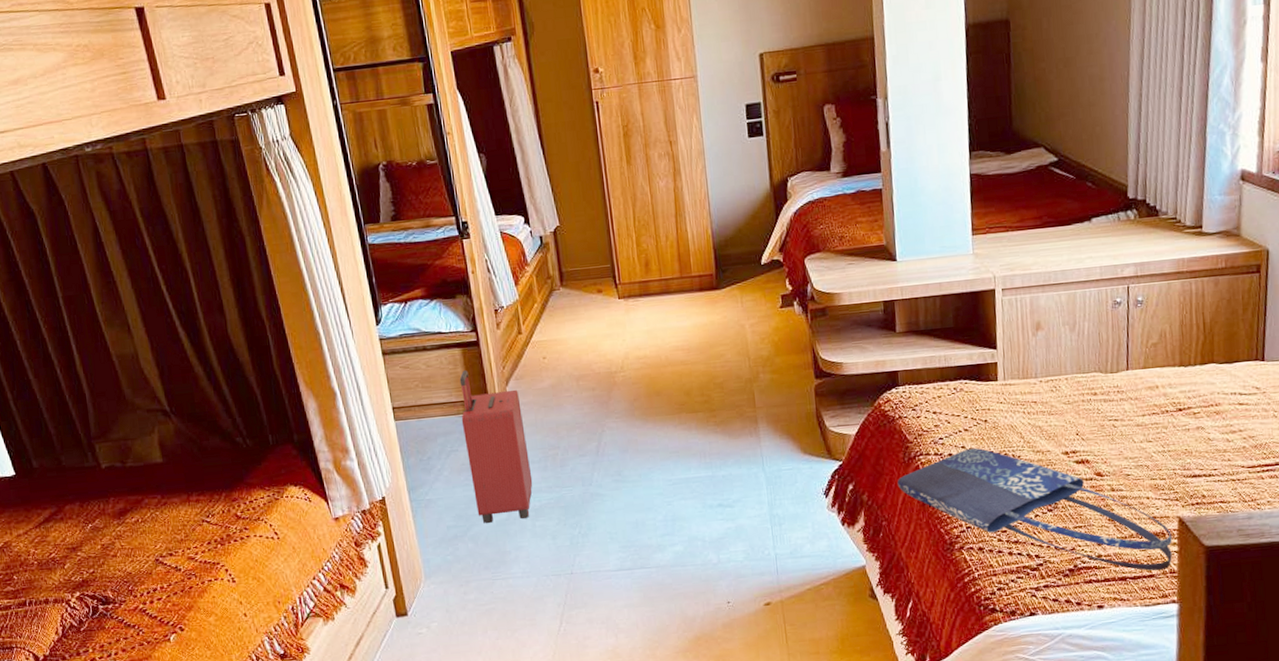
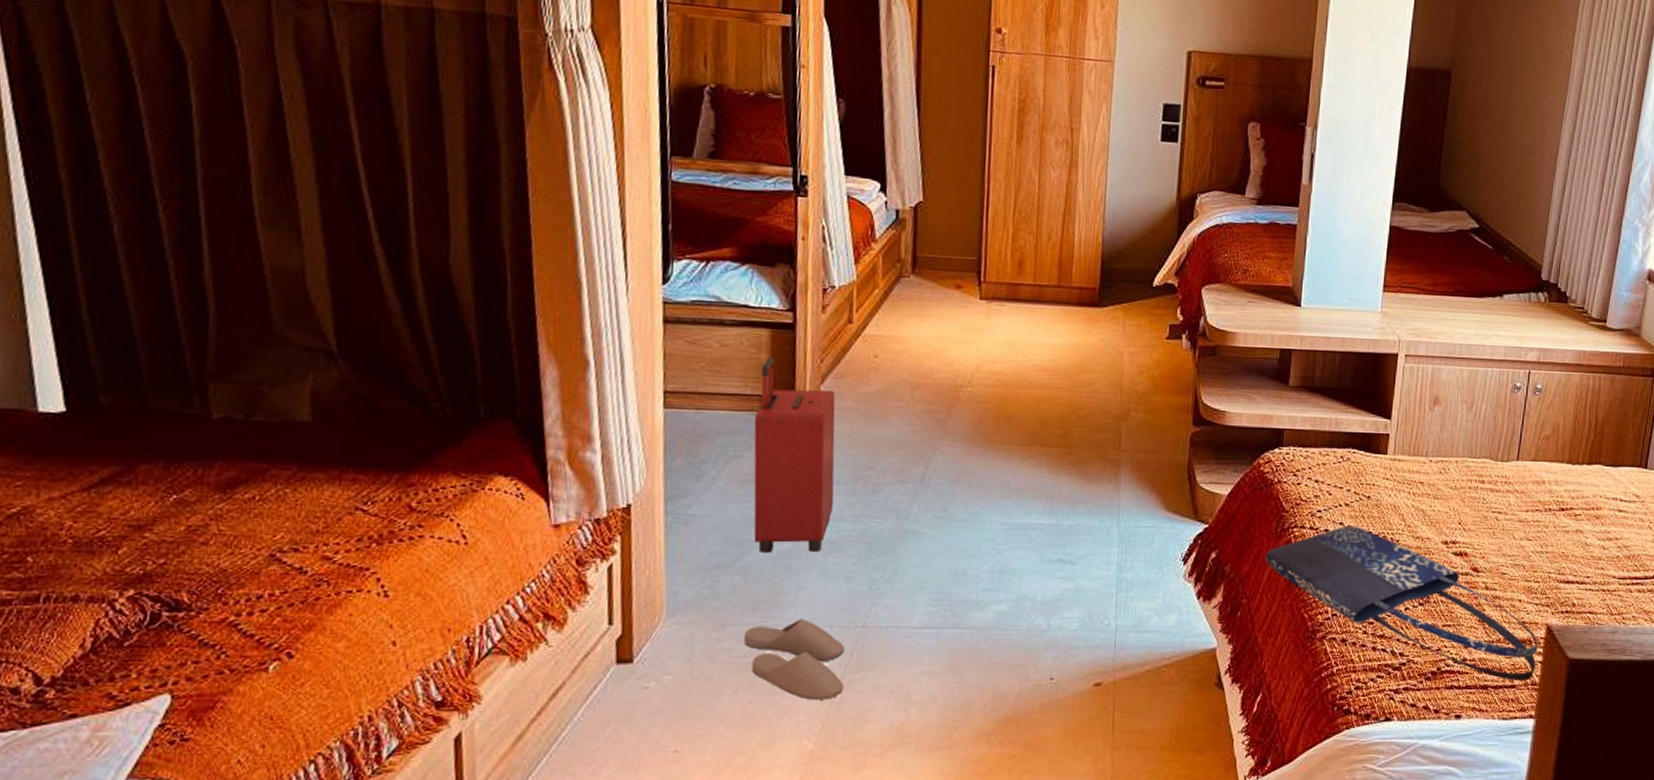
slippers: none [483,571,565,634] -> present [743,618,845,700]

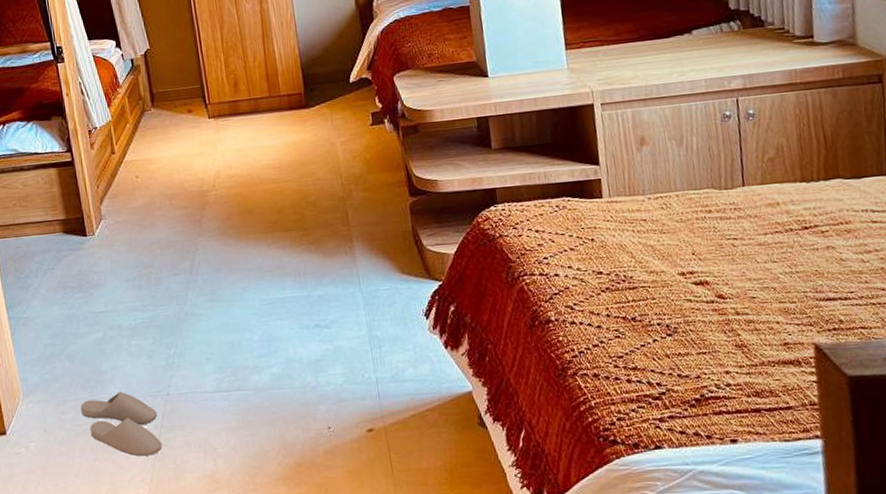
suitcase: present [753,357,835,554] -> none [55,190,128,343]
shopping bag: present [1265,525,1538,682] -> none [502,268,811,403]

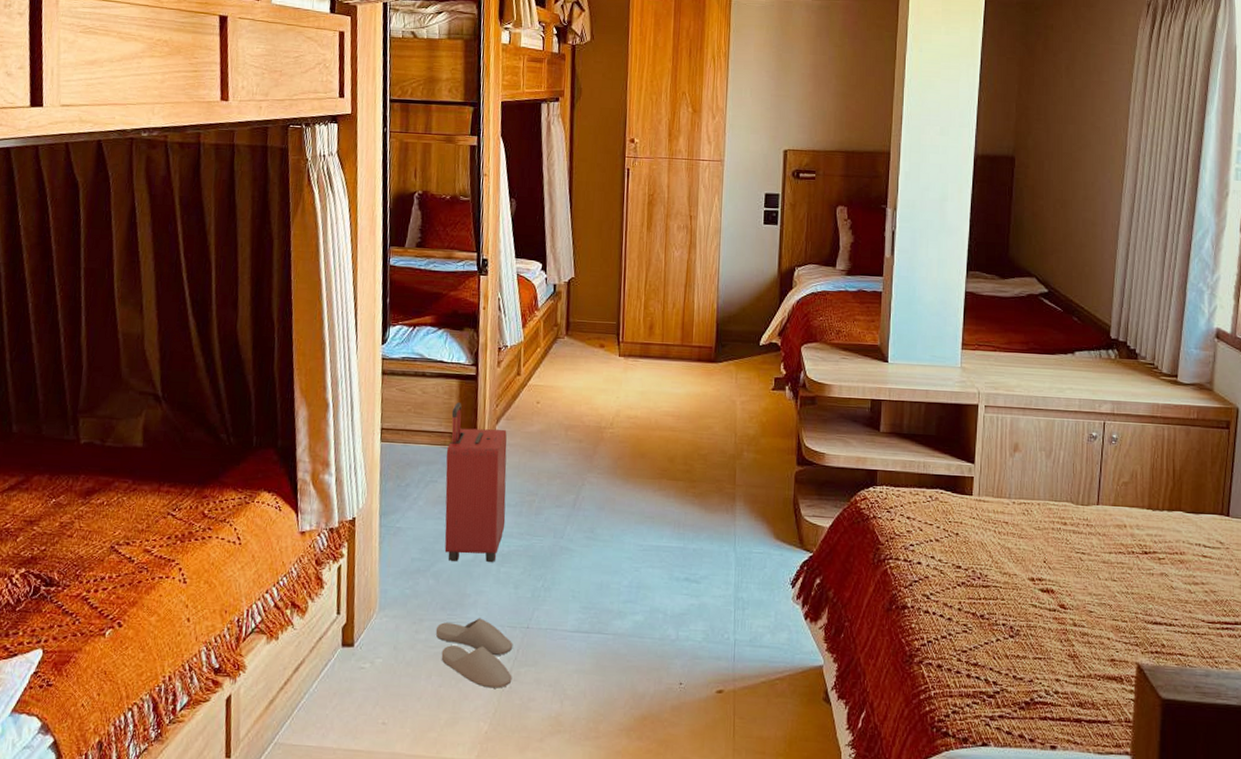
suitcase: none [55,190,128,343] -> present [444,402,507,563]

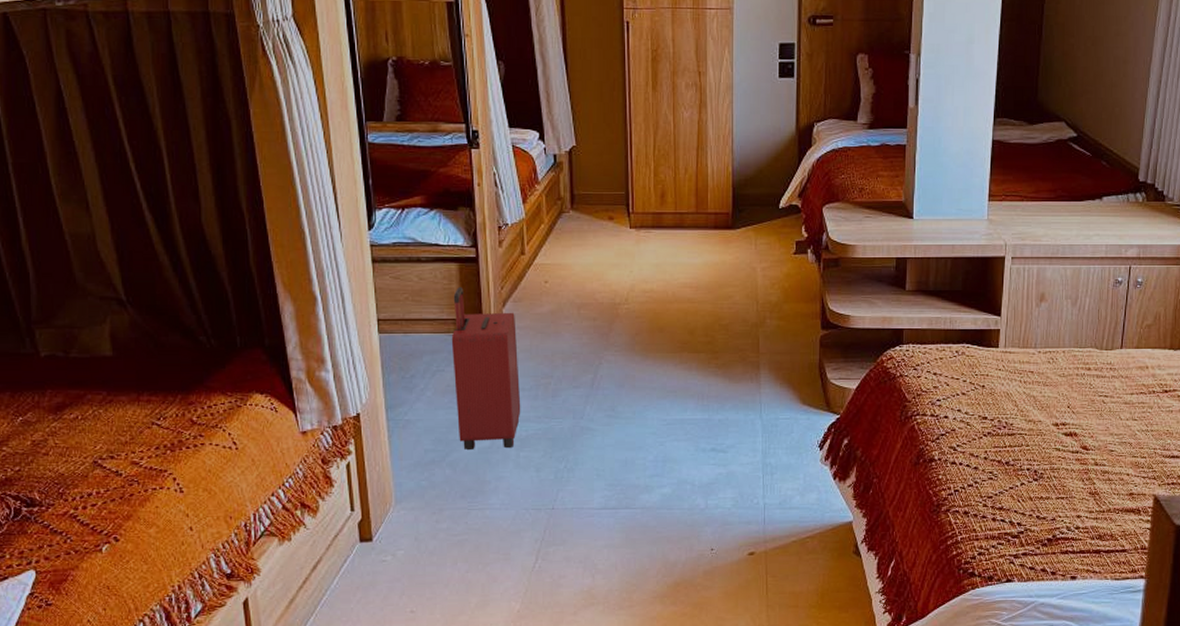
slippers: present [435,618,513,689] -> none [457,503,541,569]

